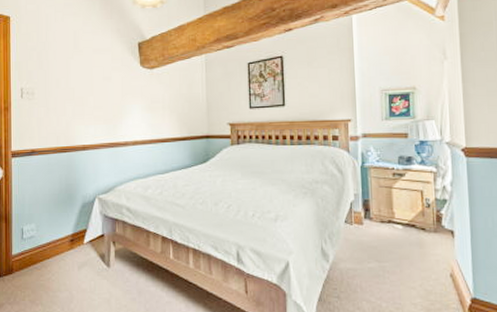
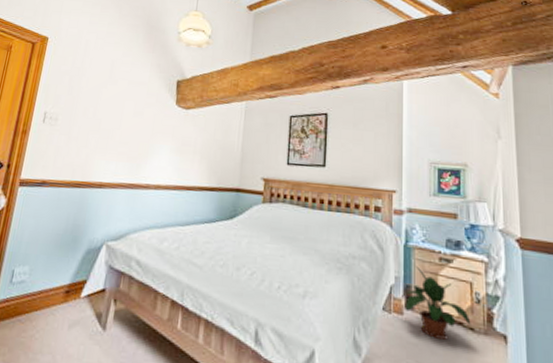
potted plant: none [360,183,423,240] -> present [400,266,471,340]

